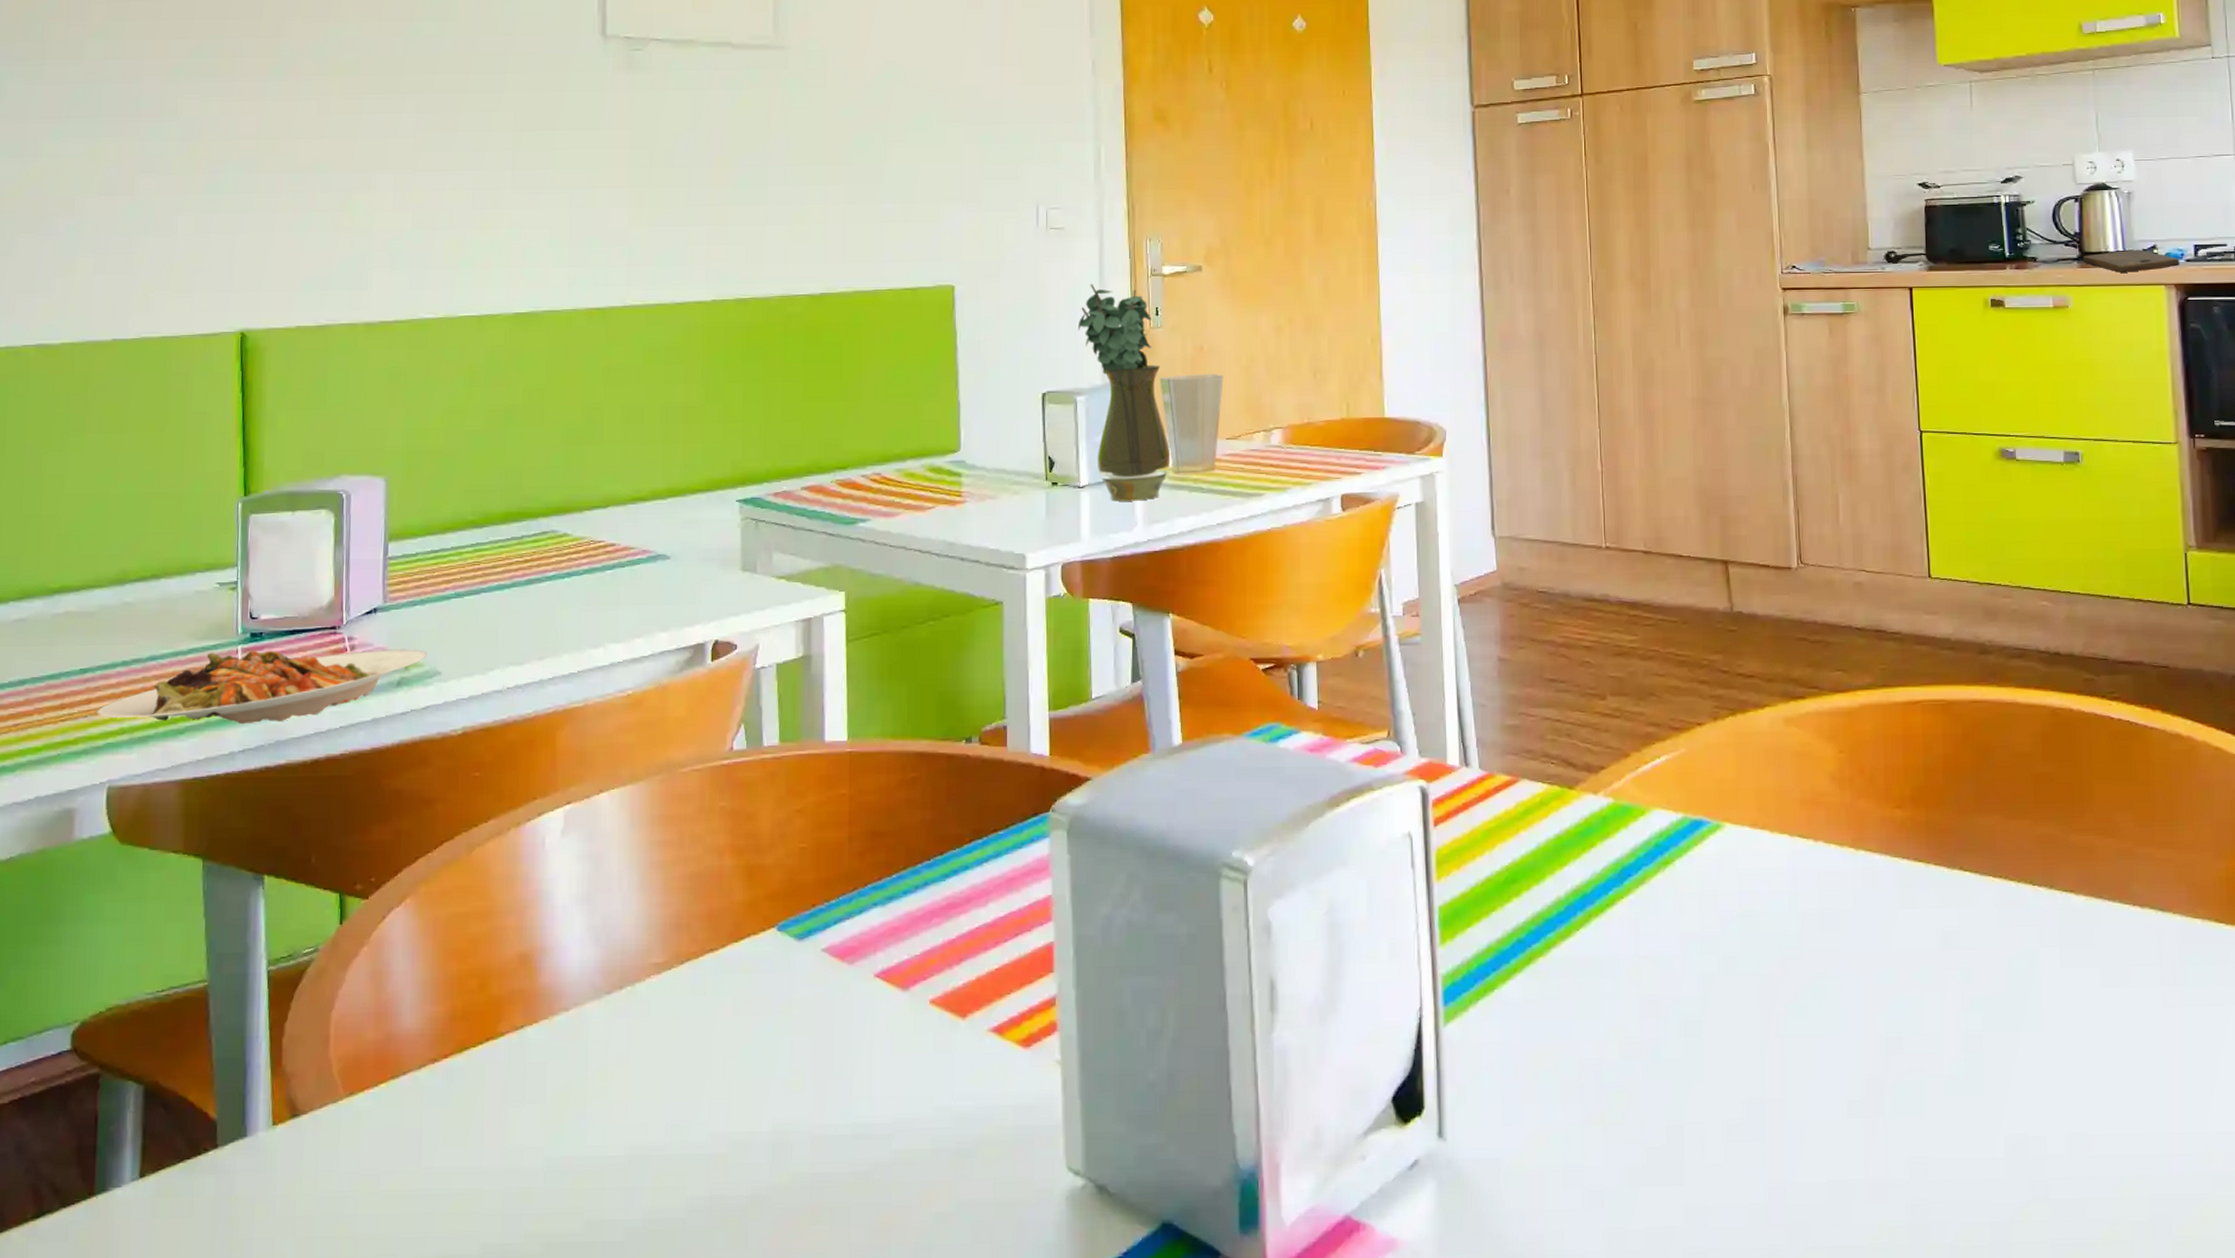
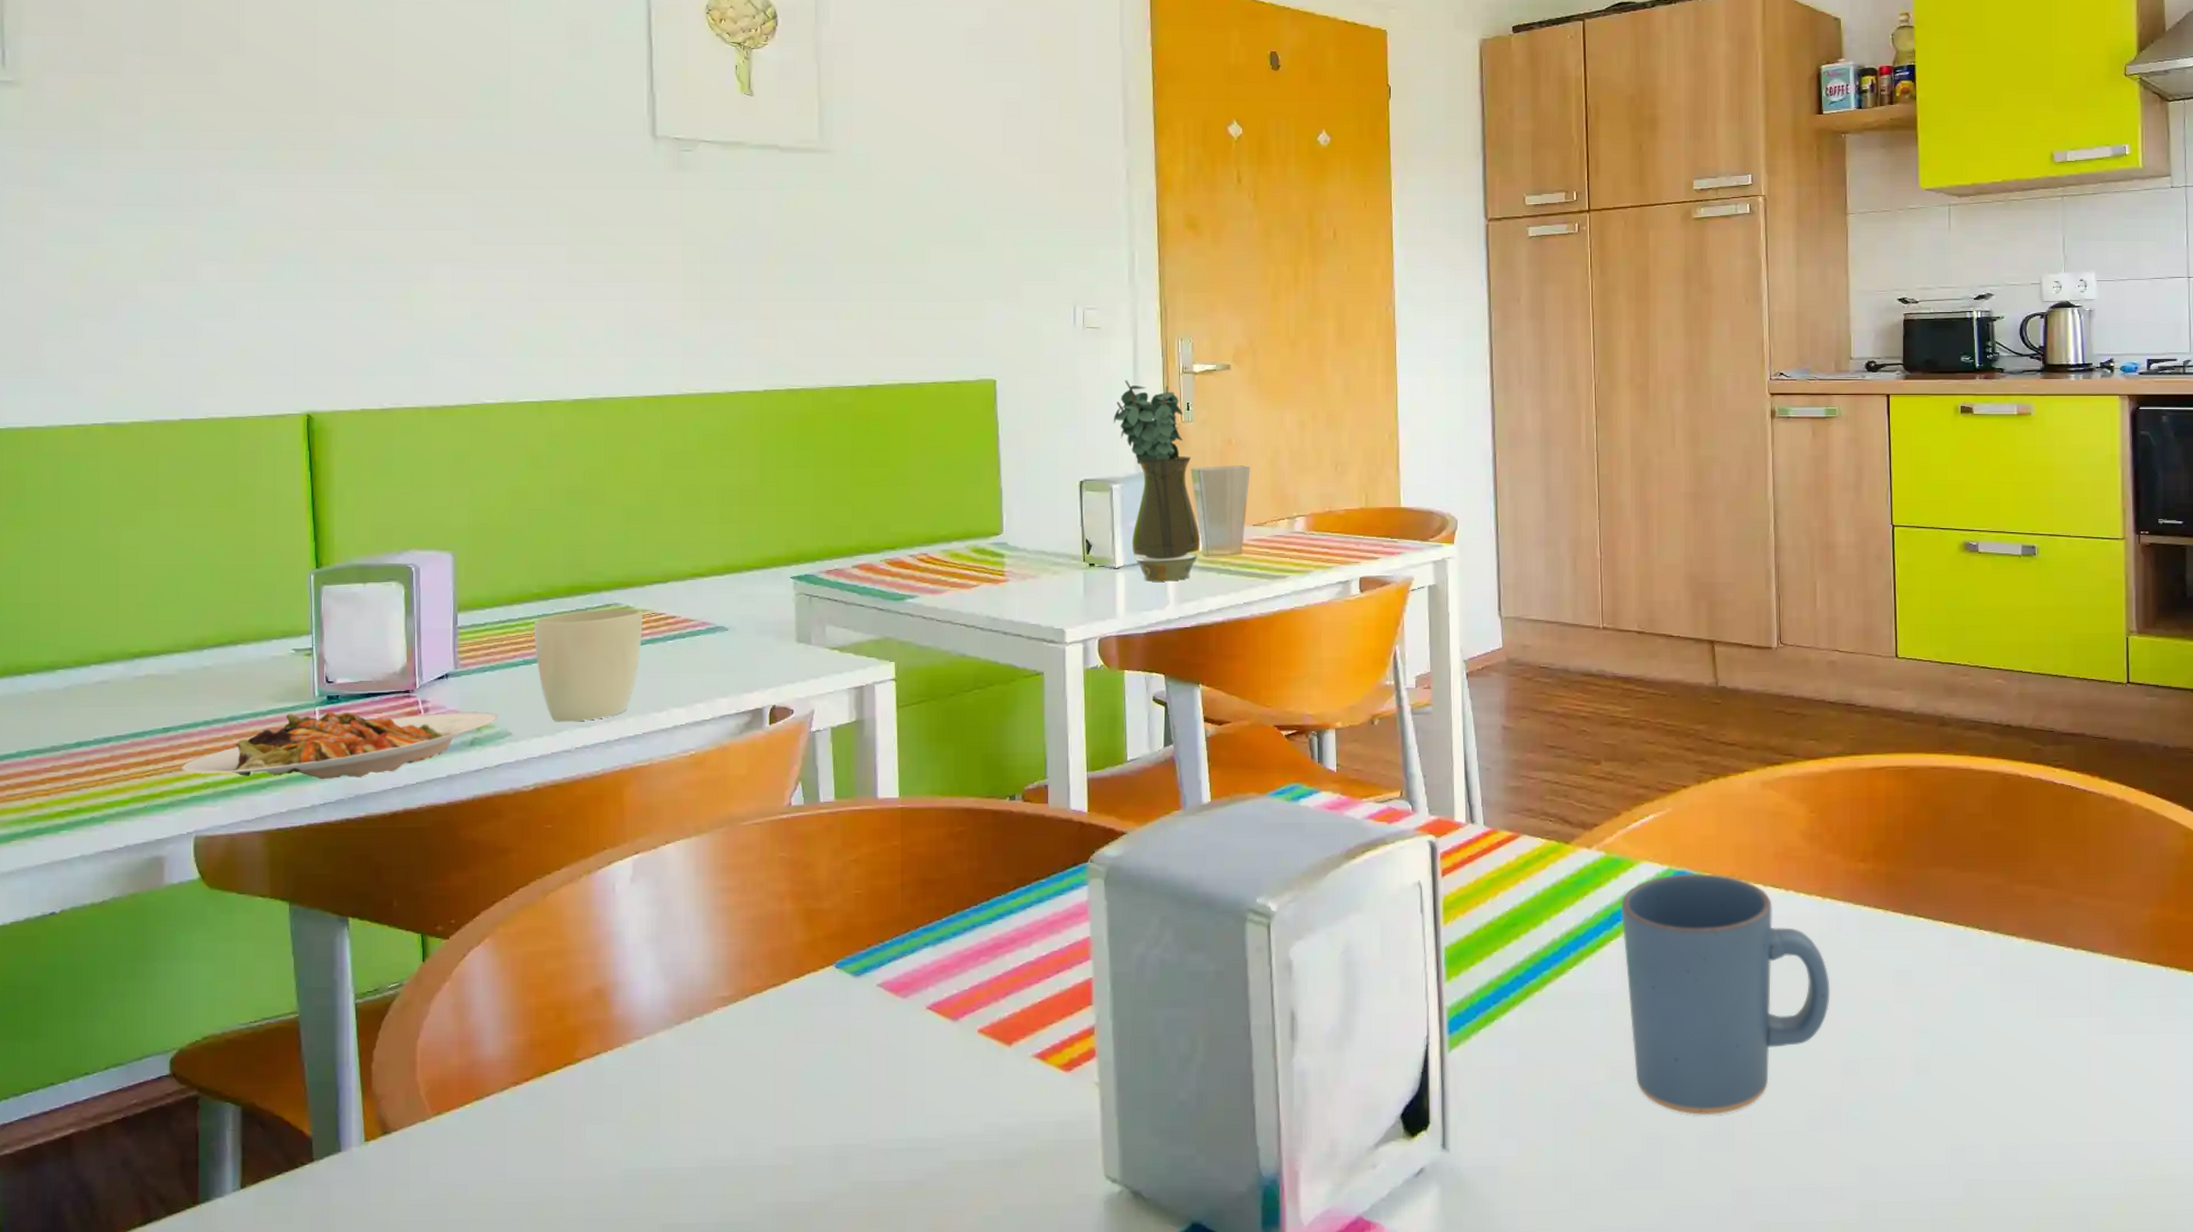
cup: none [467,536,581,660] -> present [533,608,643,722]
mug: none [1631,821,1868,1100] -> present [1621,873,1830,1116]
cutting board: present [2082,249,2179,273] -> none [2045,362,2133,384]

